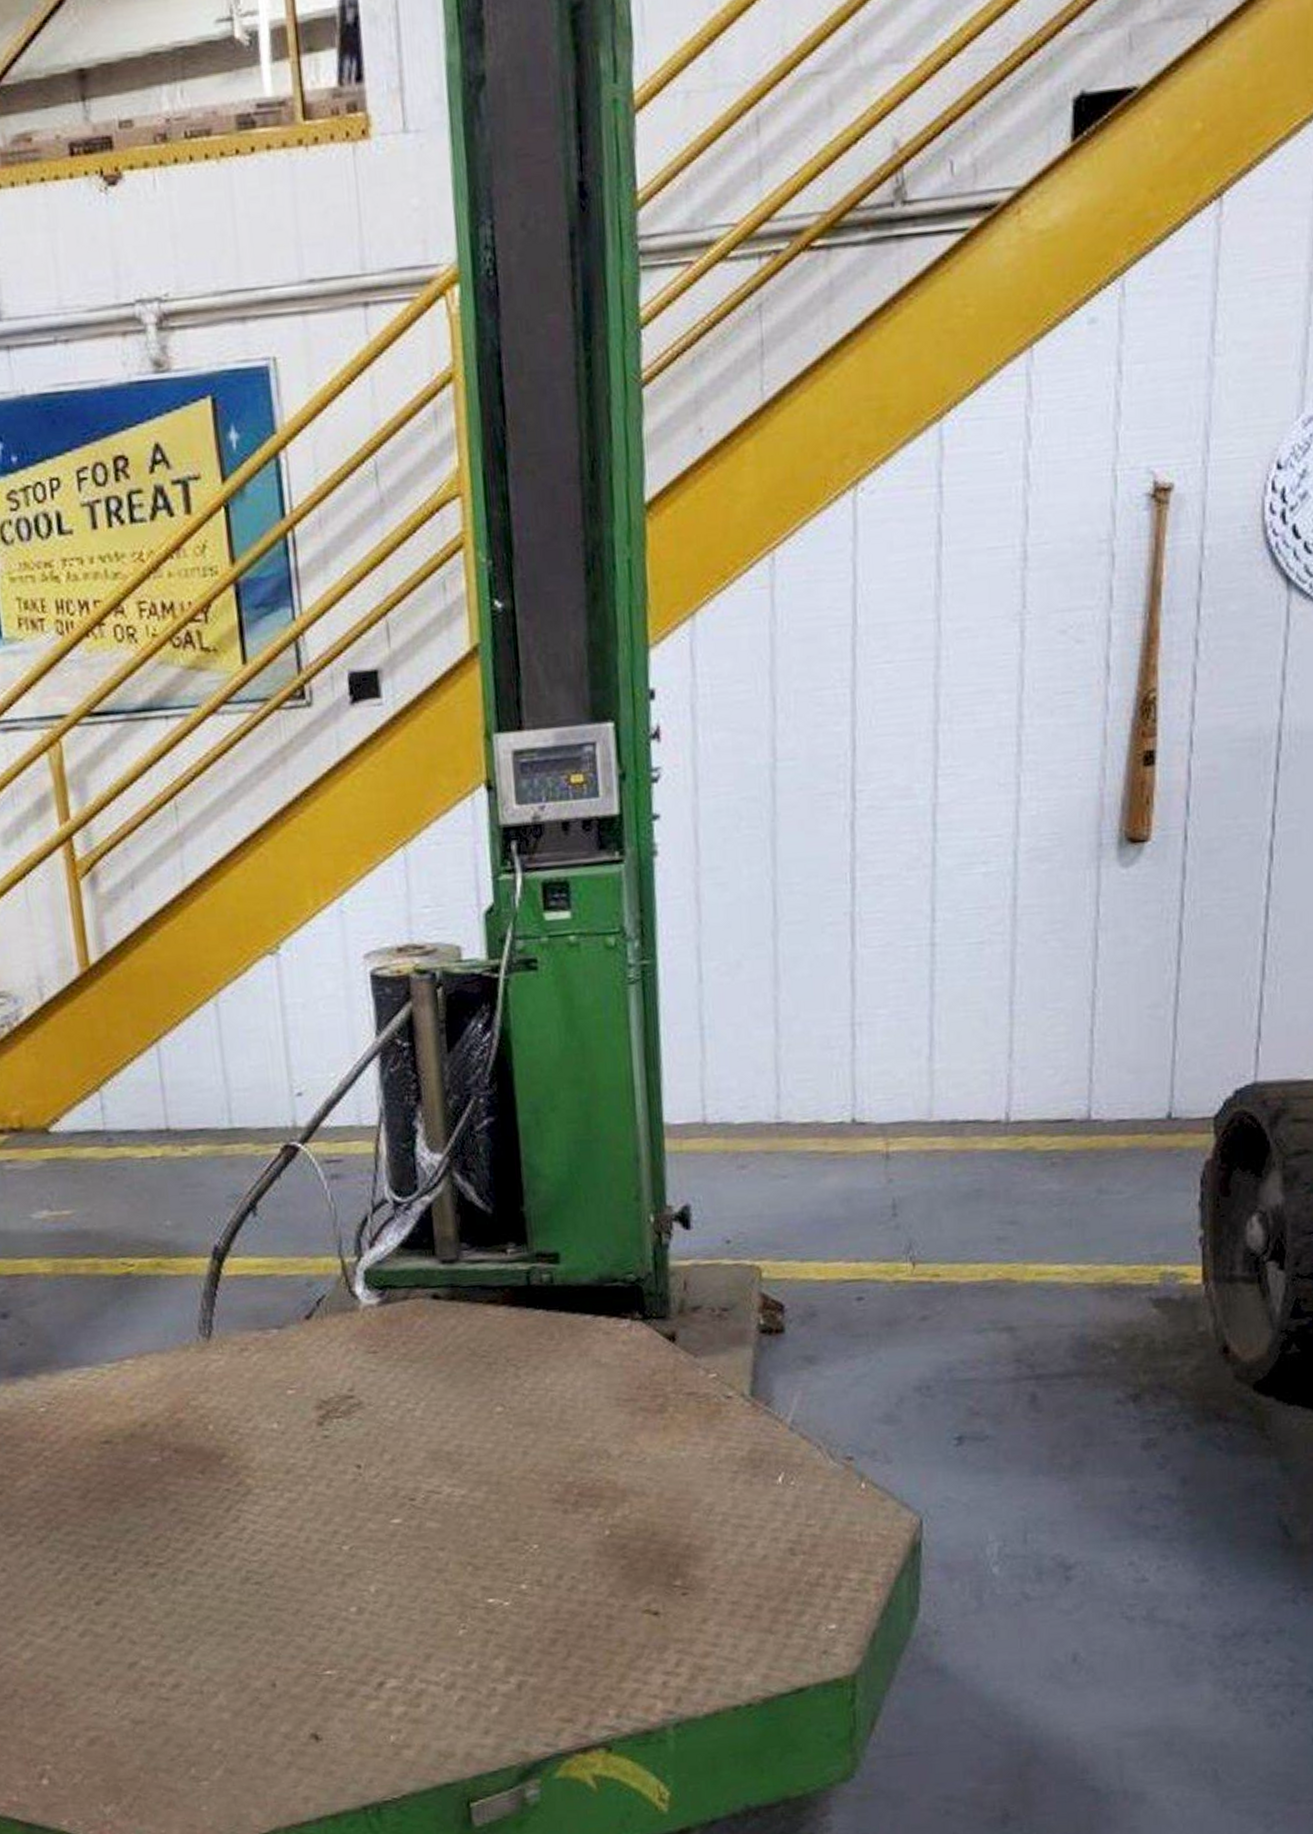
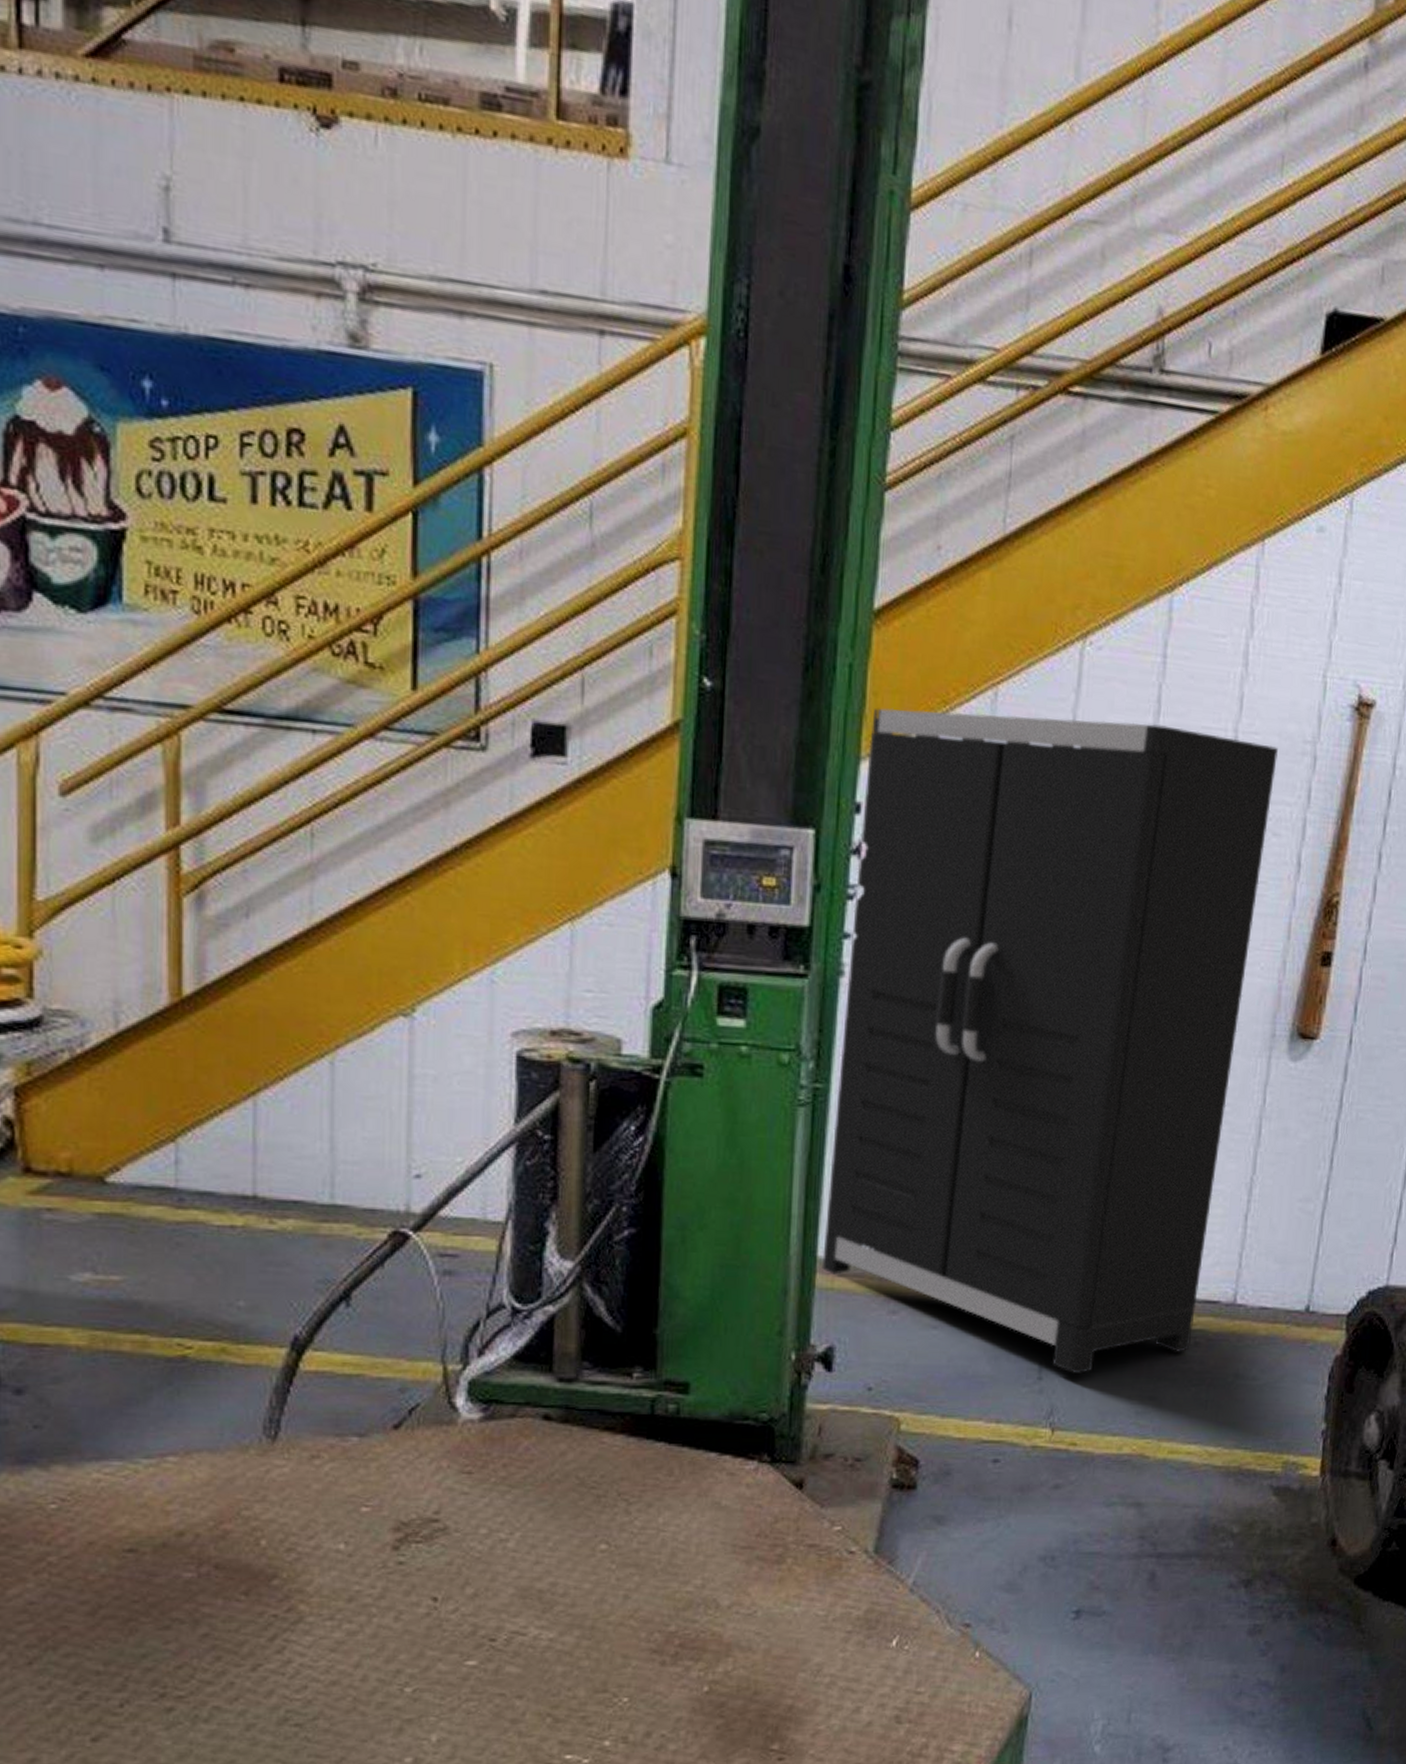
storage cabinet: none [655,552,1072,1207] -> present [822,708,1278,1373]

